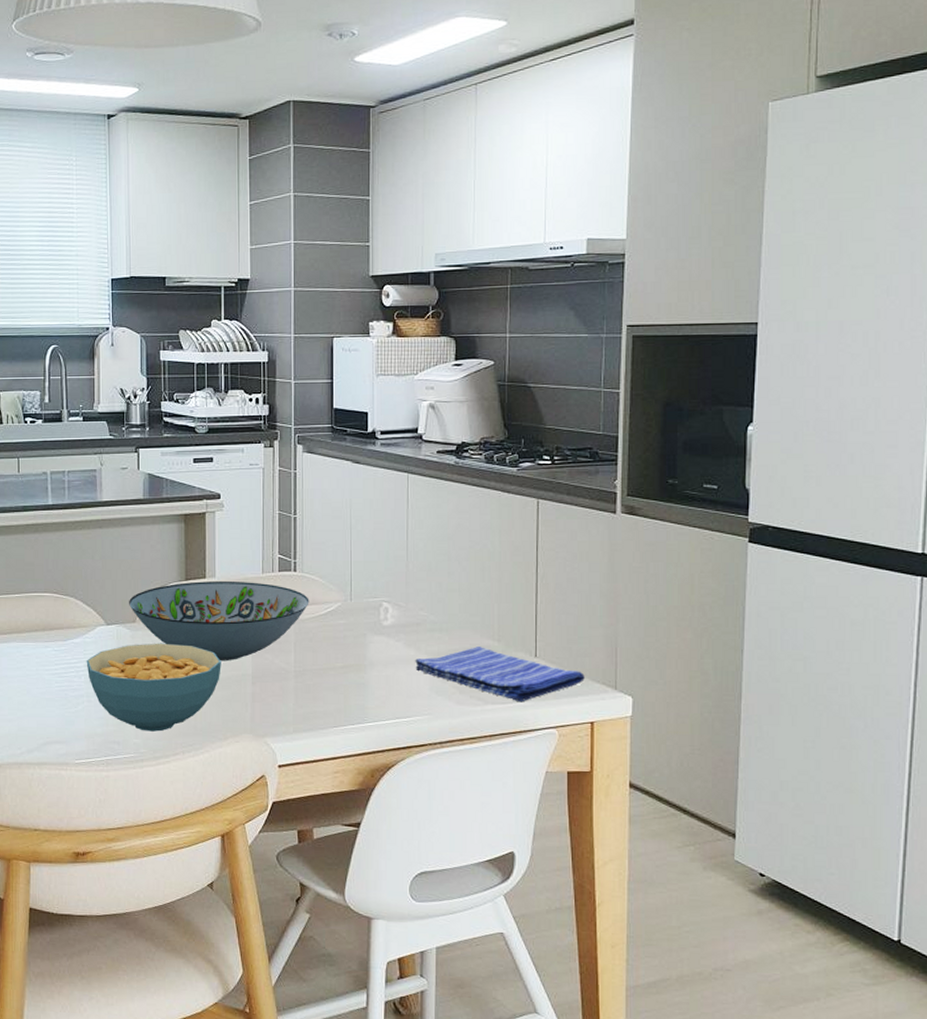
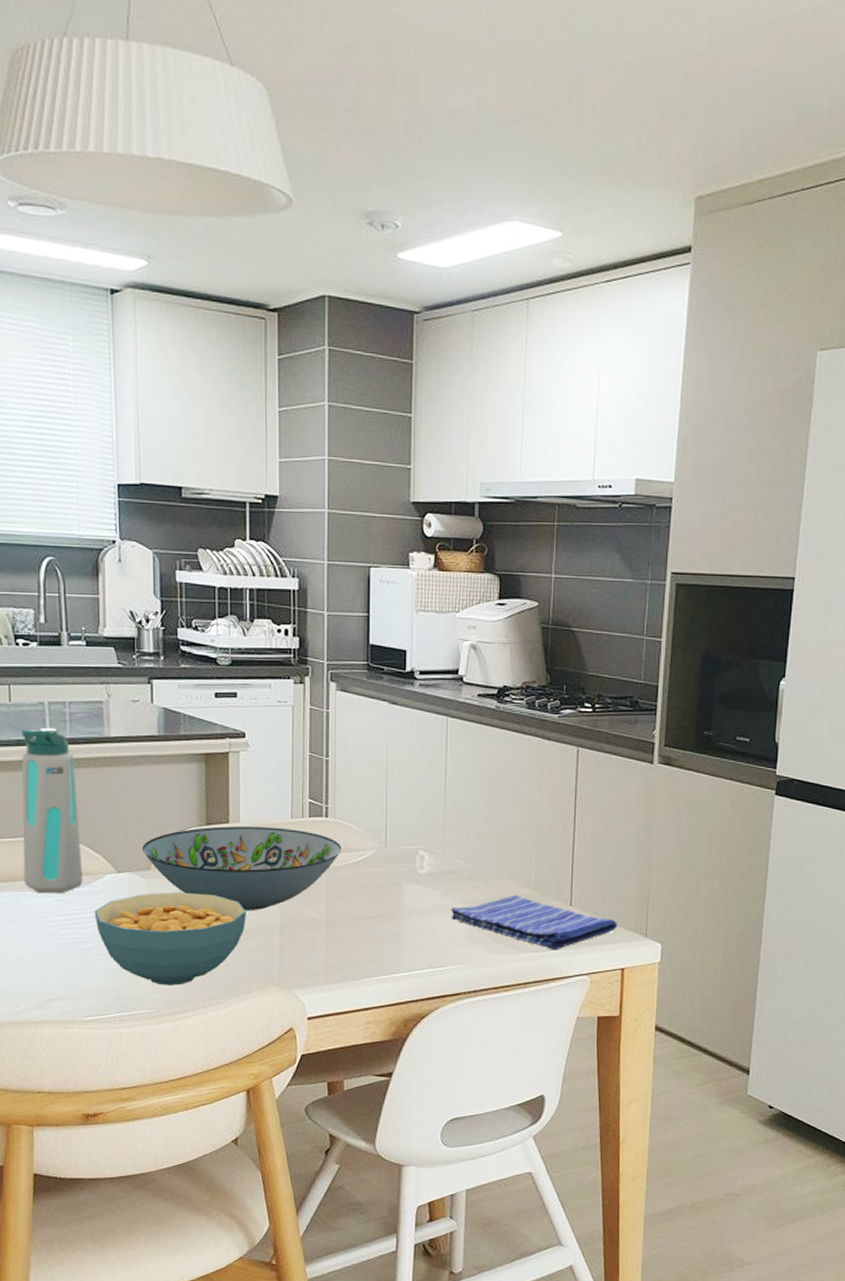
water bottle: none [26,494,77,645] -> present [21,727,83,894]

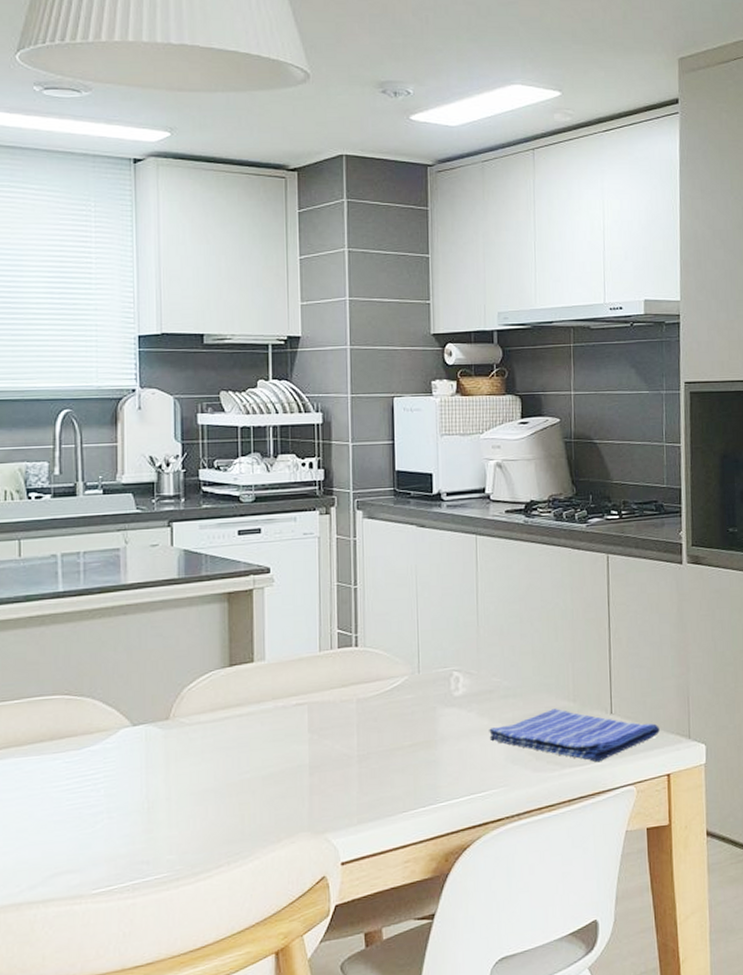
water bottle: present [21,727,83,894] -> none [29,579,95,757]
cereal bowl: present [94,892,246,986] -> none [106,739,273,845]
decorative bowl: present [143,826,342,911] -> none [161,661,373,754]

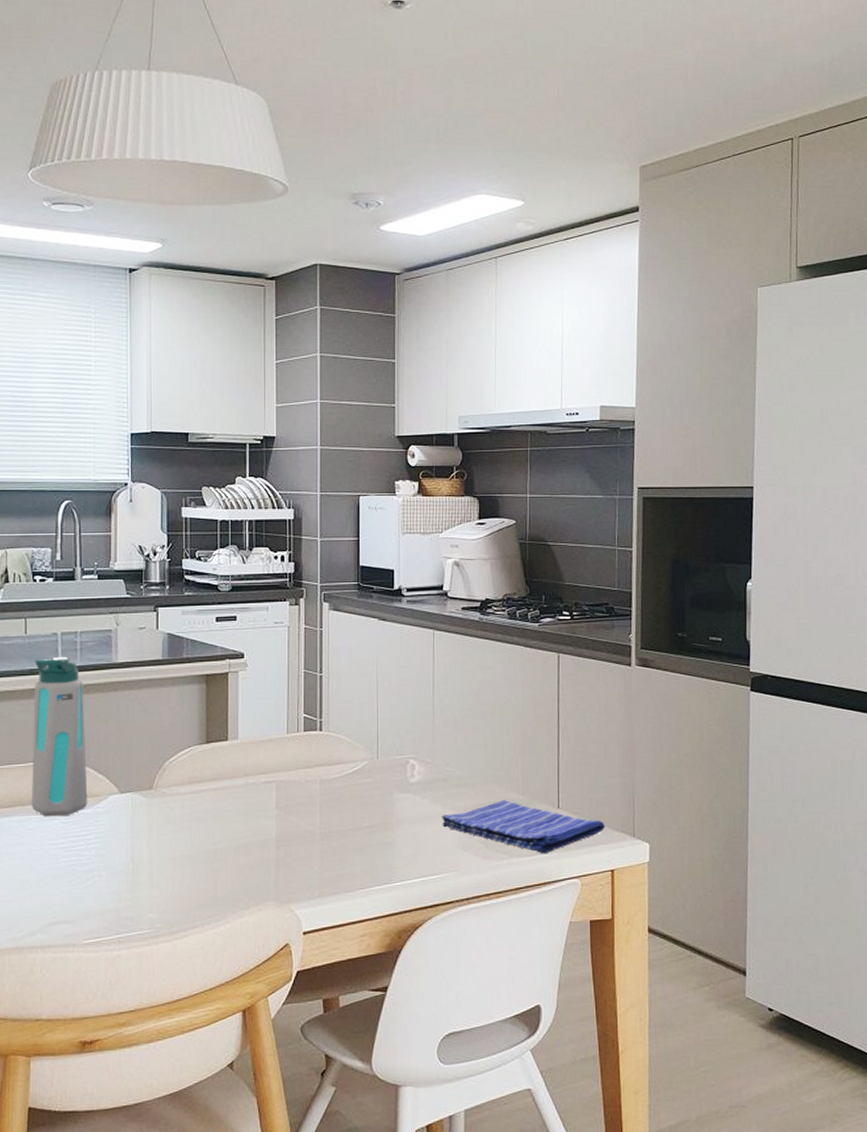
water bottle: none [29,579,95,757] -> present [31,656,88,817]

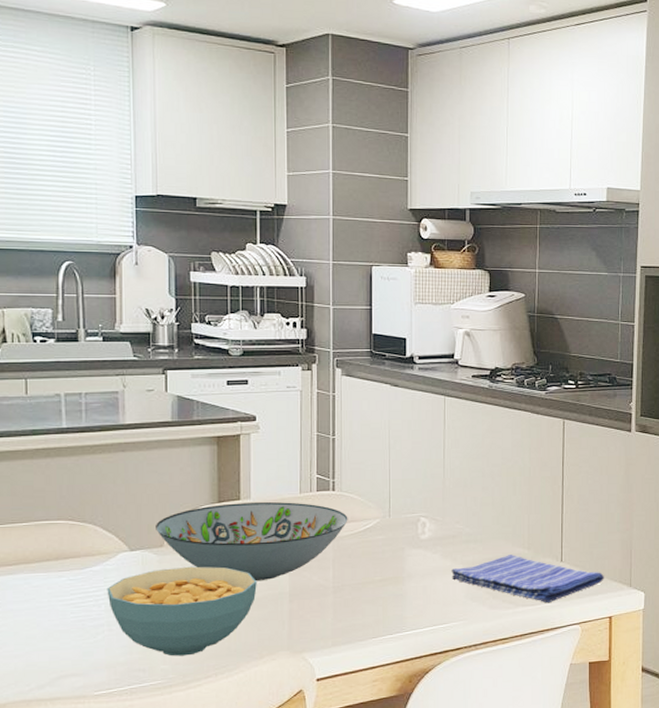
water bottle: present [31,656,88,817] -> none [36,417,96,575]
cereal bowl: none [97,810,244,905] -> present [107,566,257,657]
decorative bowl: none [145,743,335,827] -> present [156,502,348,582]

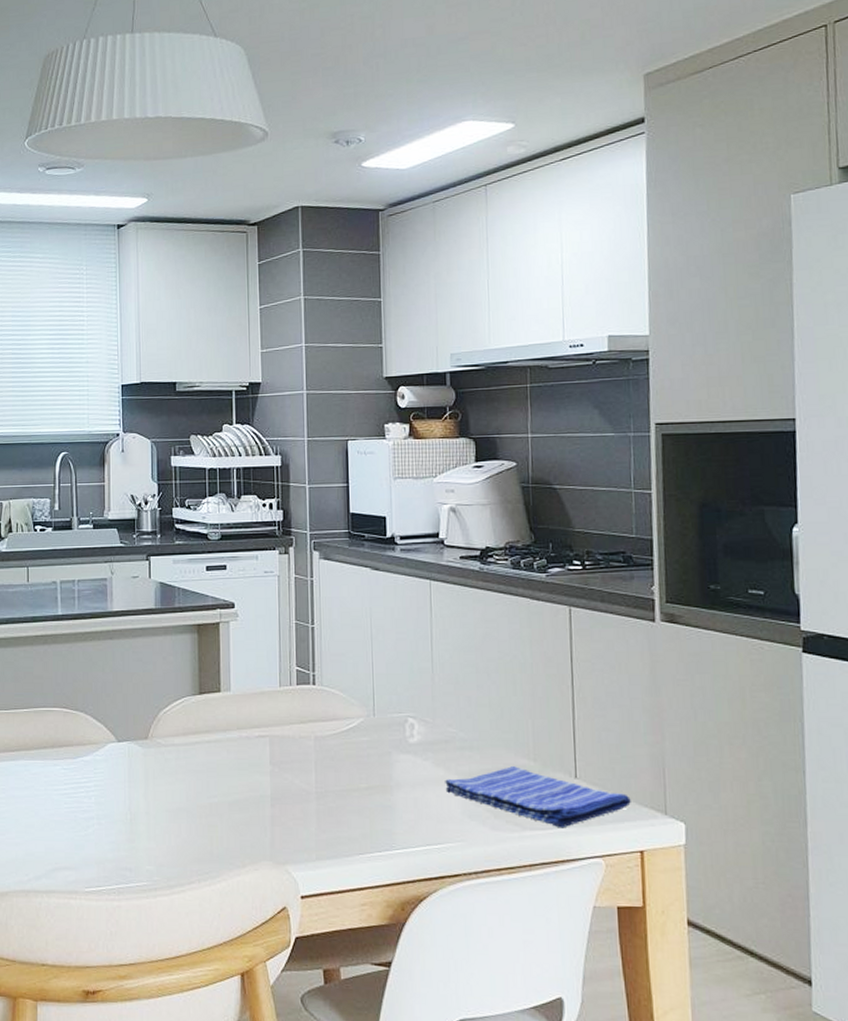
cereal bowl: present [107,566,257,657] -> none [96,761,238,858]
decorative bowl: present [156,502,348,582] -> none [141,695,330,782]

